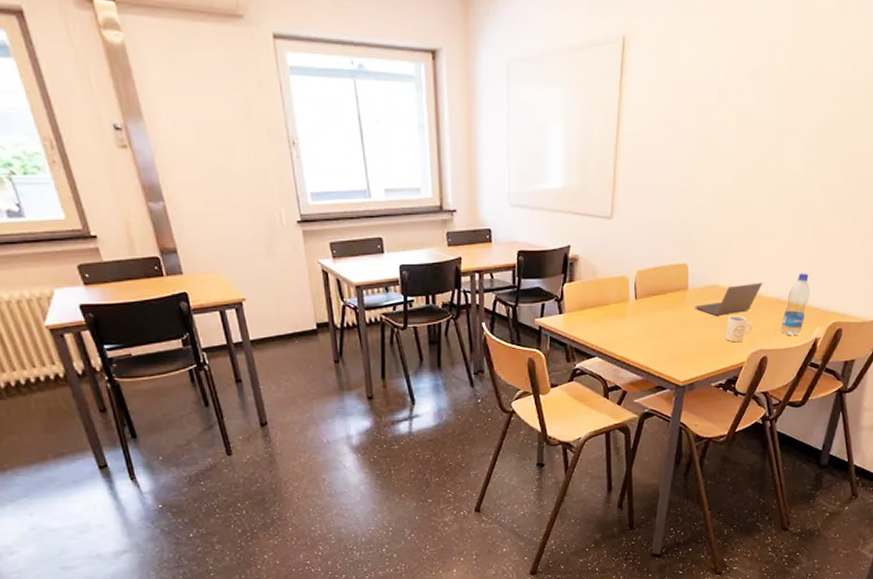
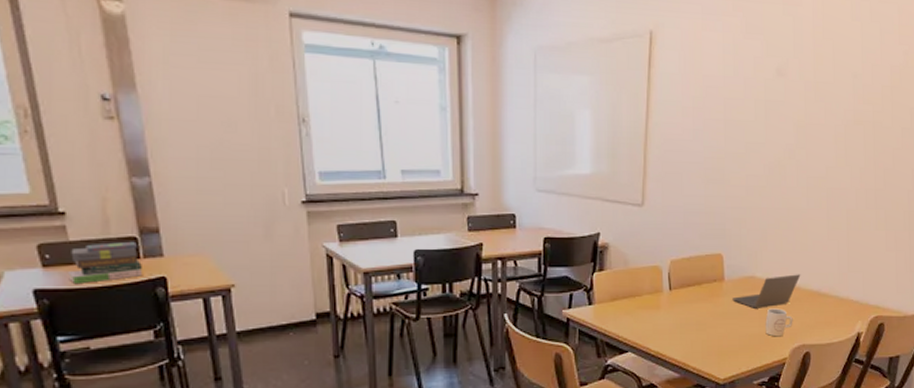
books: none [105,261,166,300] -> present [67,241,142,285]
bottle: present [780,273,811,336] -> none [822,265,849,331]

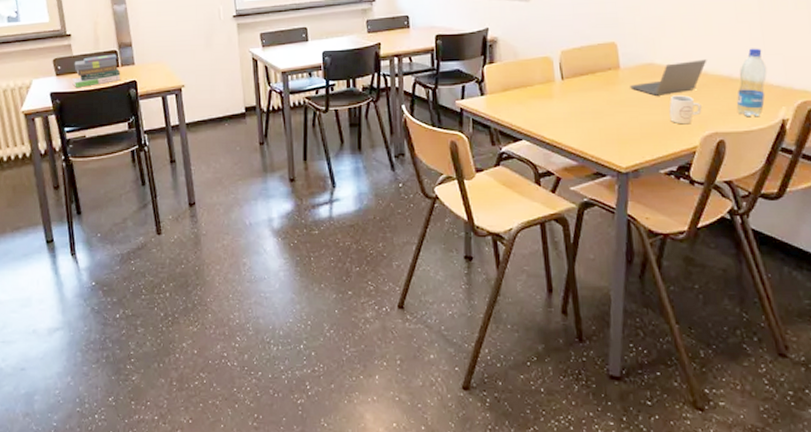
bottle: none [822,265,849,331] -> present [736,48,768,118]

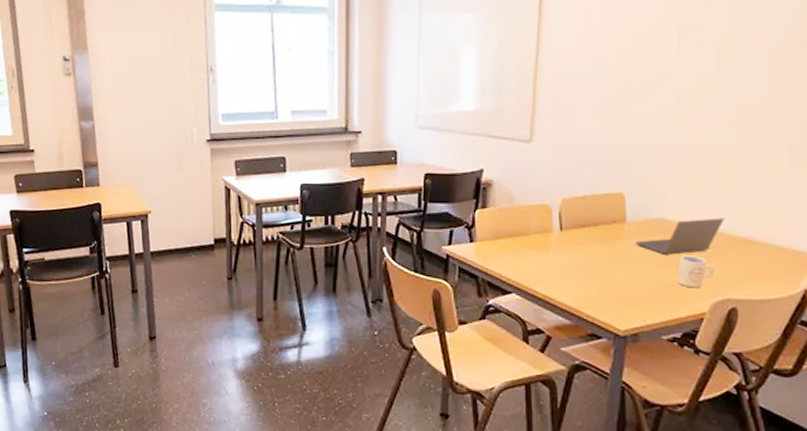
books: present [71,54,120,88] -> none [32,173,84,208]
bottle: present [736,48,768,118] -> none [753,208,792,286]

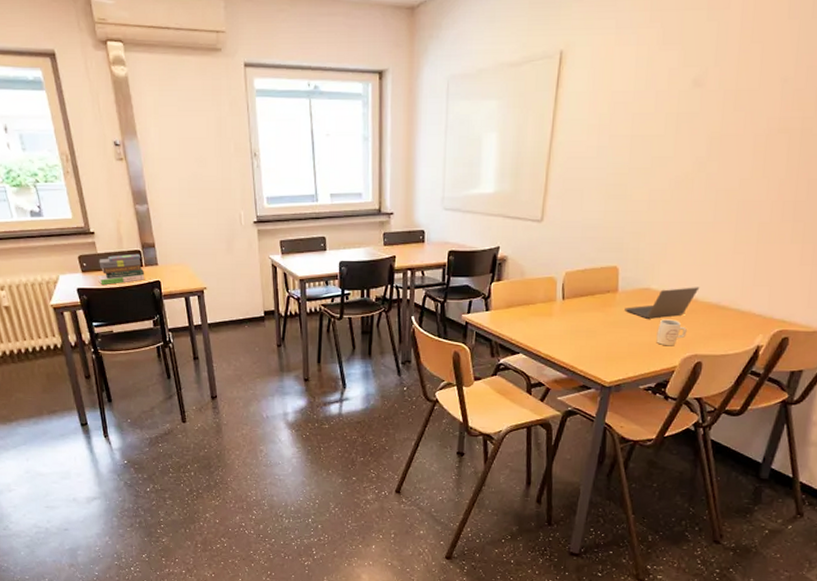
books: none [32,173,84,208] -> present [97,253,144,286]

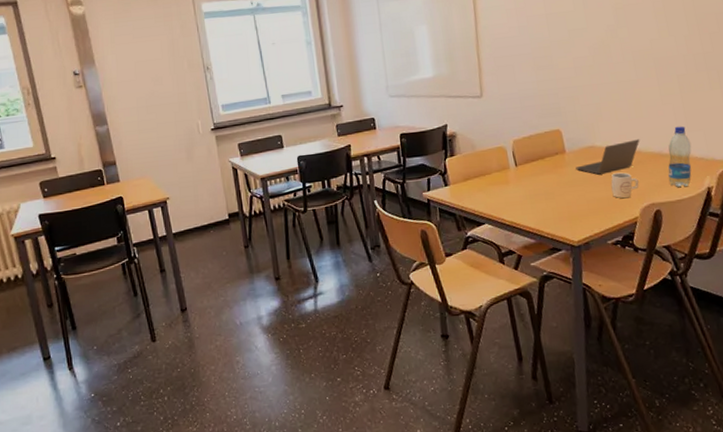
books: present [97,253,144,286] -> none [59,172,106,209]
bottle: none [718,278,753,343] -> present [667,126,692,188]

